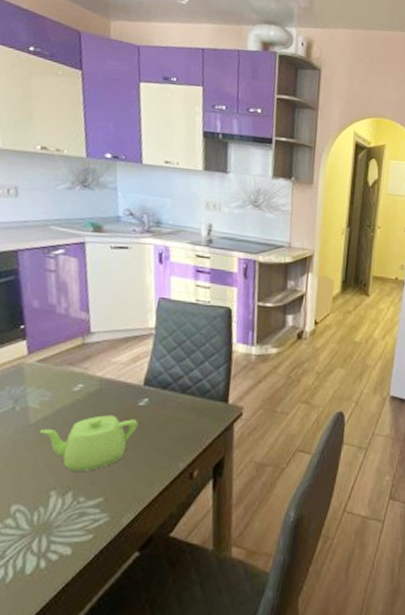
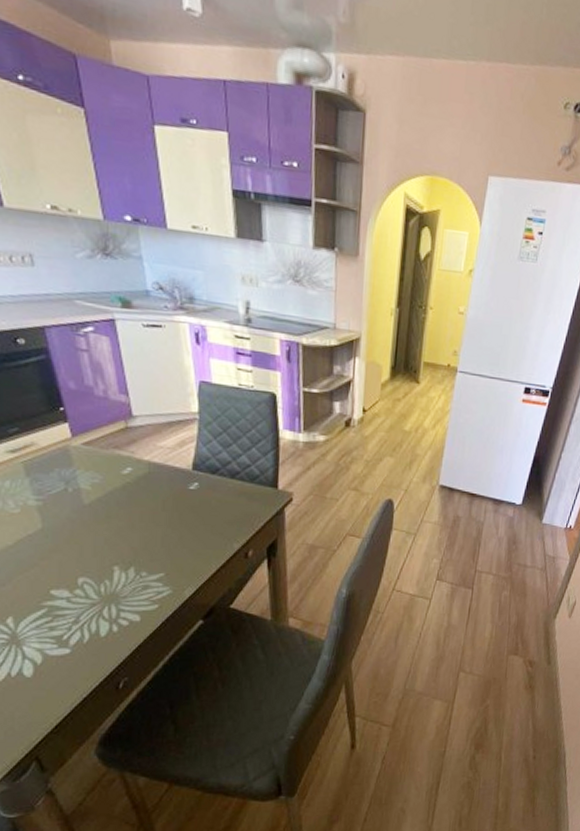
teapot: present [39,415,138,471] -> none [94,498,191,549]

